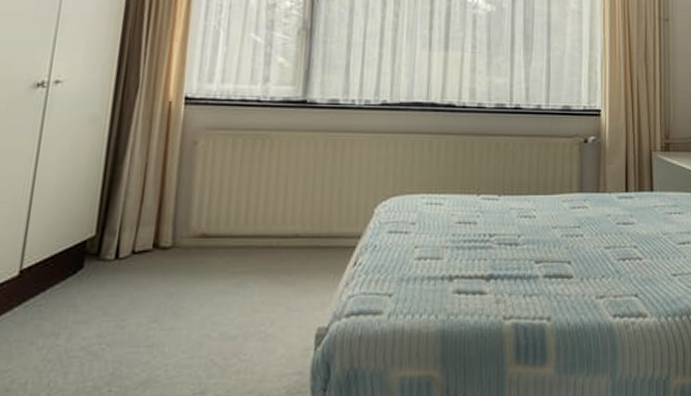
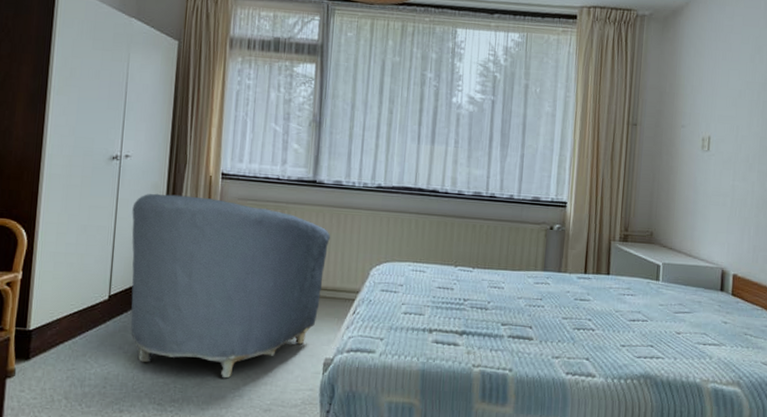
armchair: none [49,128,324,371] -> present [131,193,330,379]

